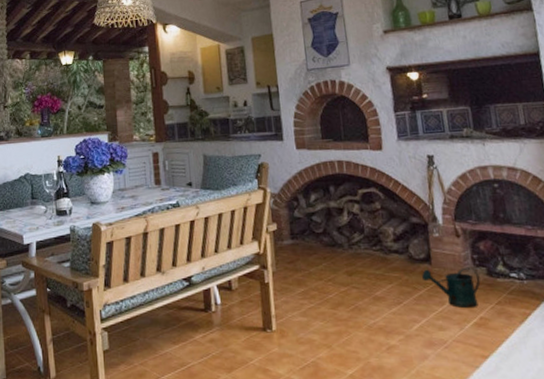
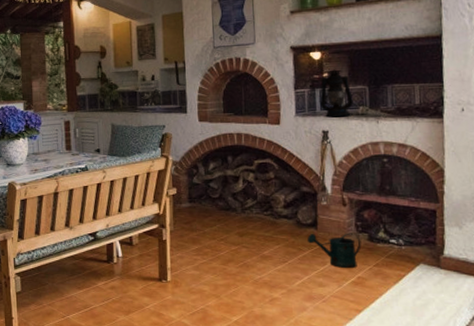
lantern: none [419,90,457,141] -> present [318,69,353,118]

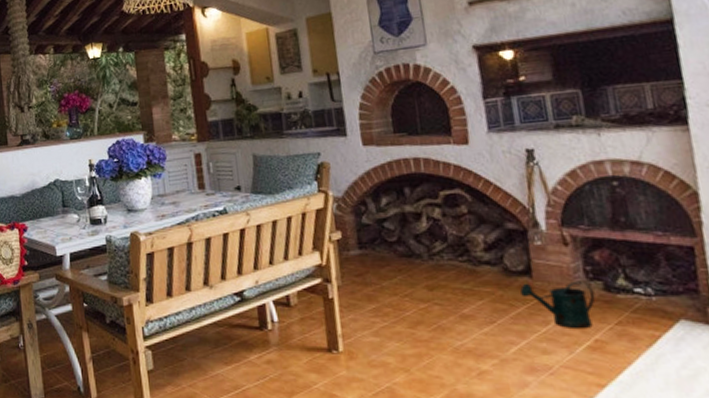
lantern: present [318,69,353,118] -> none [515,70,564,132]

